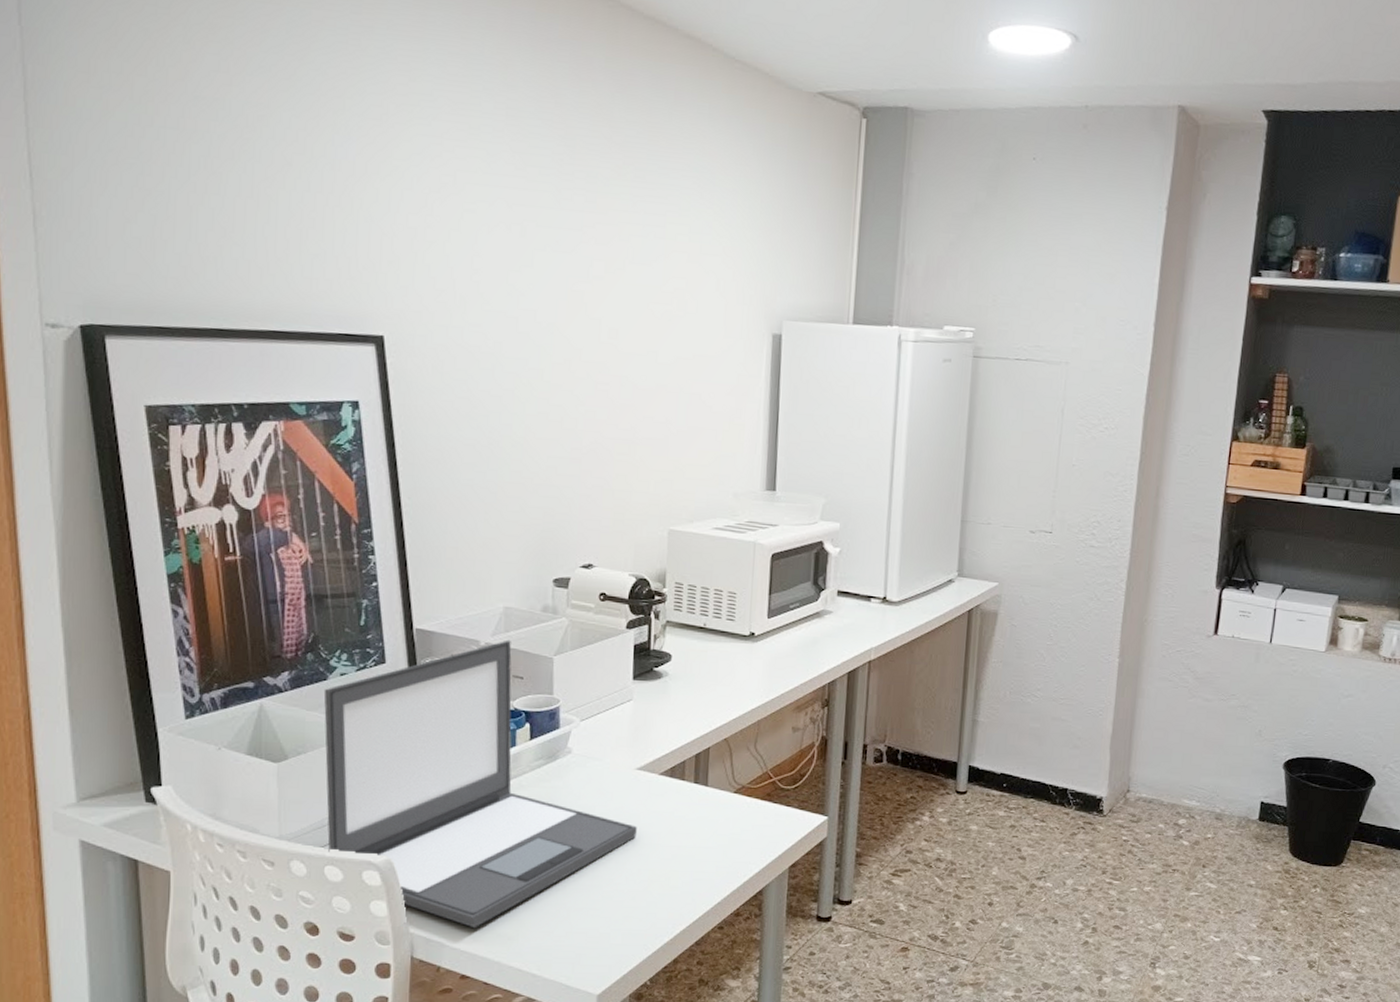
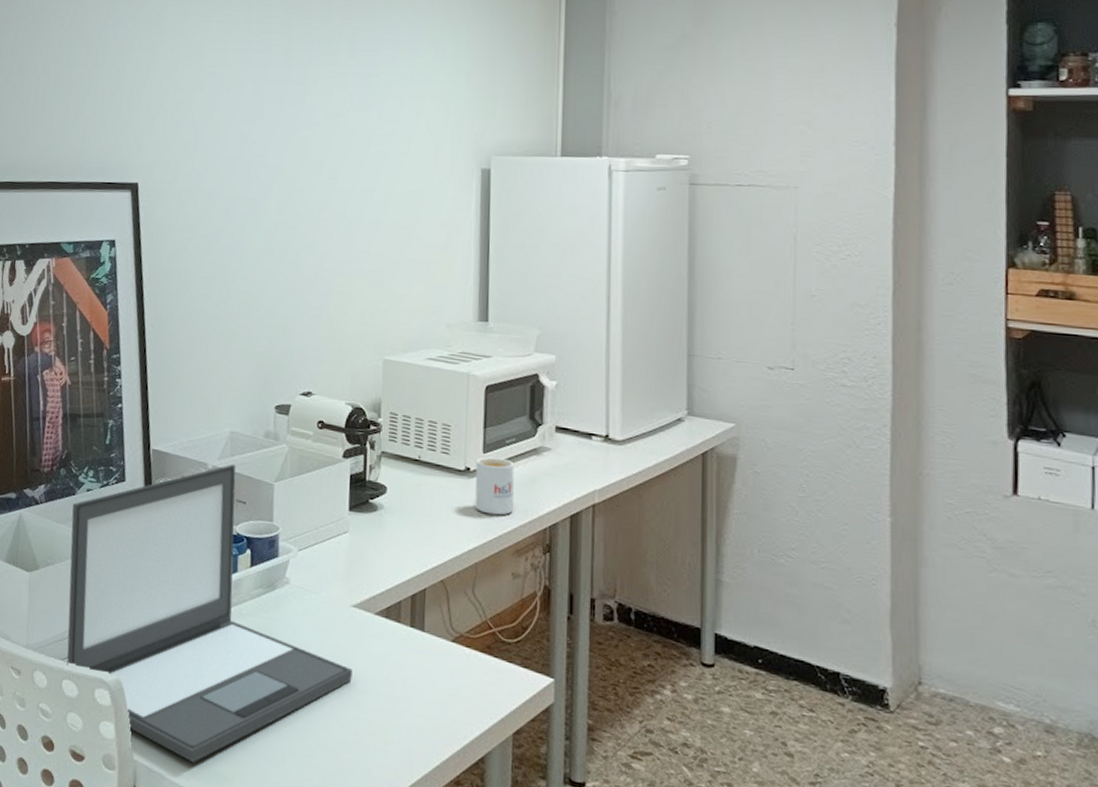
mug: none [758,622,798,676] -> present [475,457,515,516]

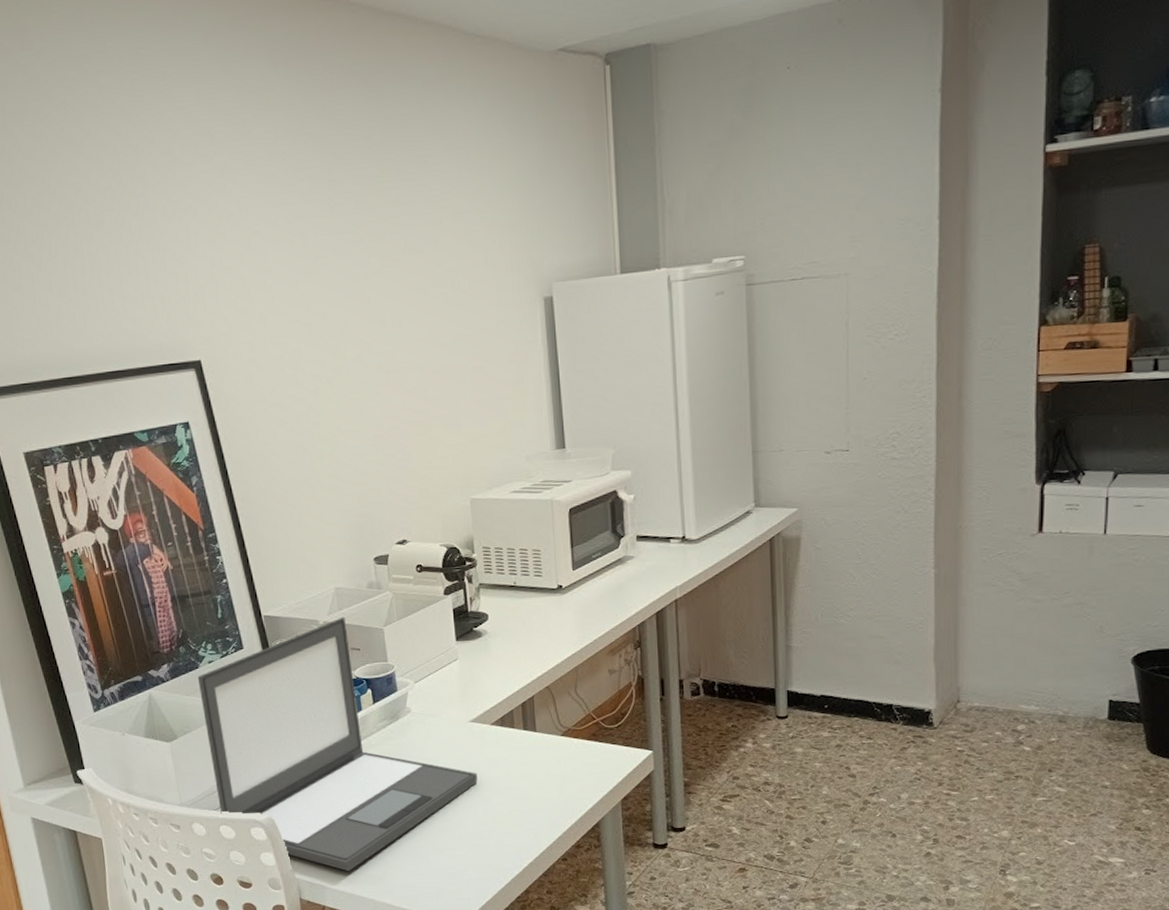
mug: present [475,457,515,516] -> none [566,572,605,624]

